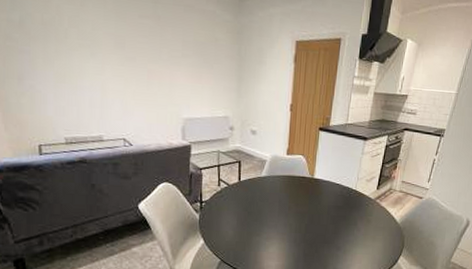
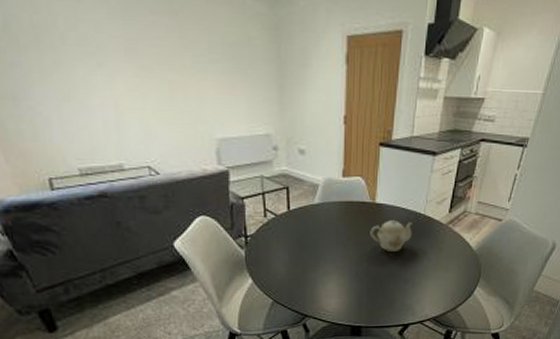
teapot: none [308,193,345,221] -> present [370,219,412,251]

